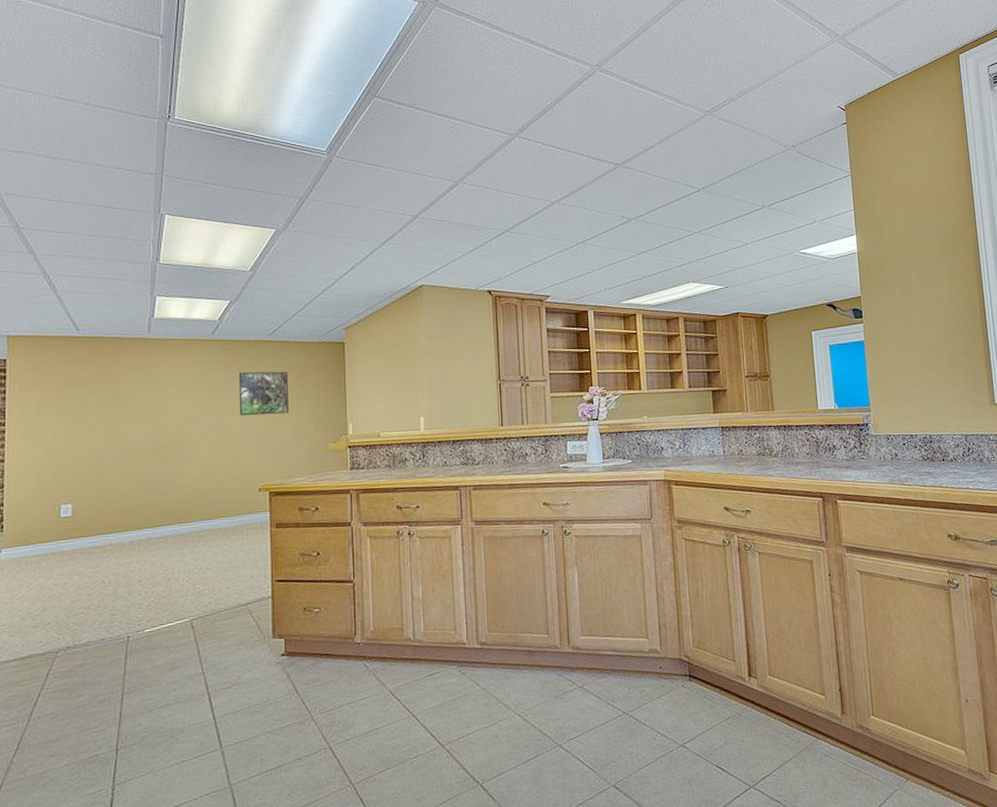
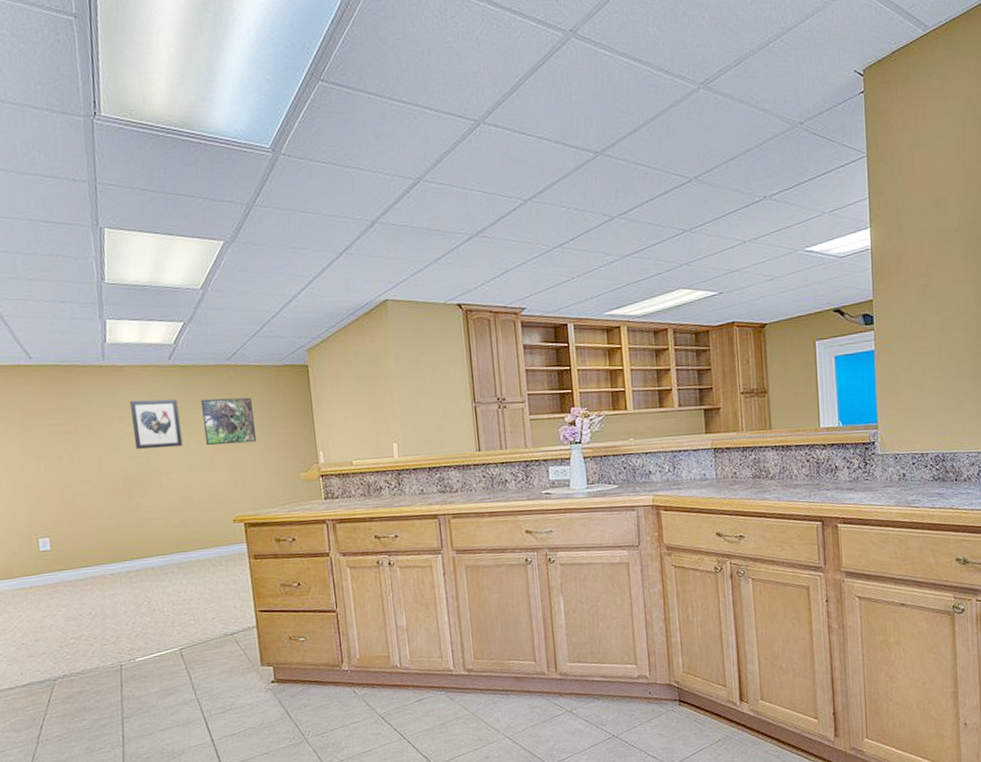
wall art: none [170,371,217,419] -> present [130,398,183,449]

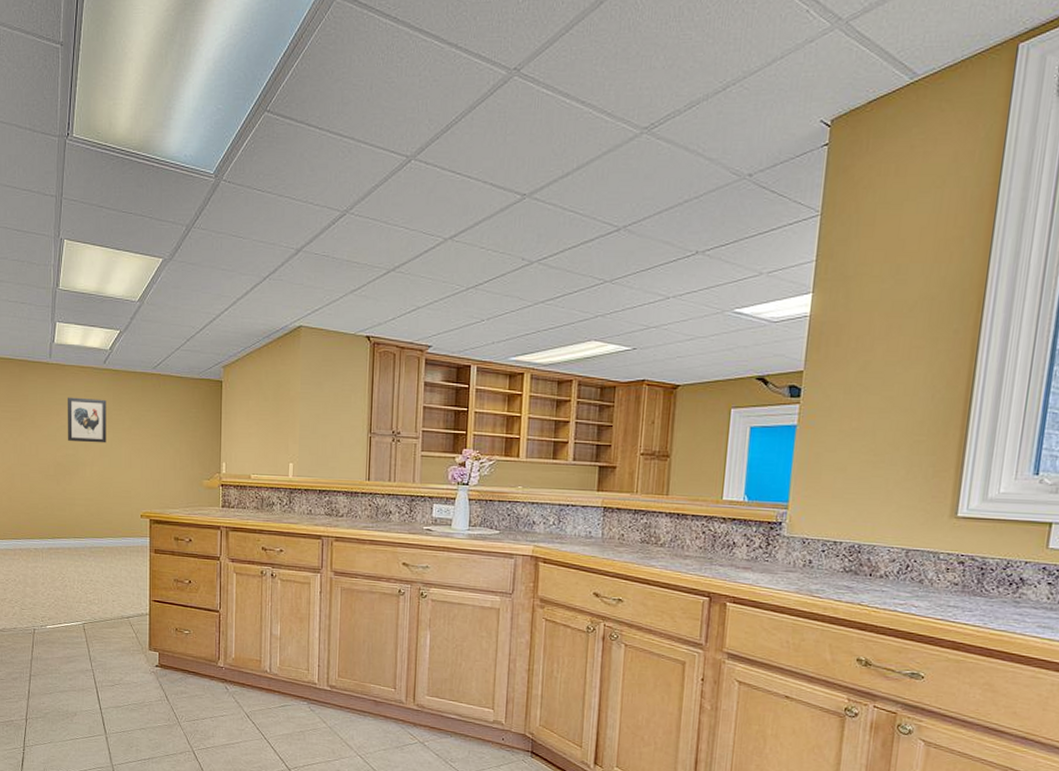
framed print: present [200,397,257,446] -> none [126,402,170,447]

